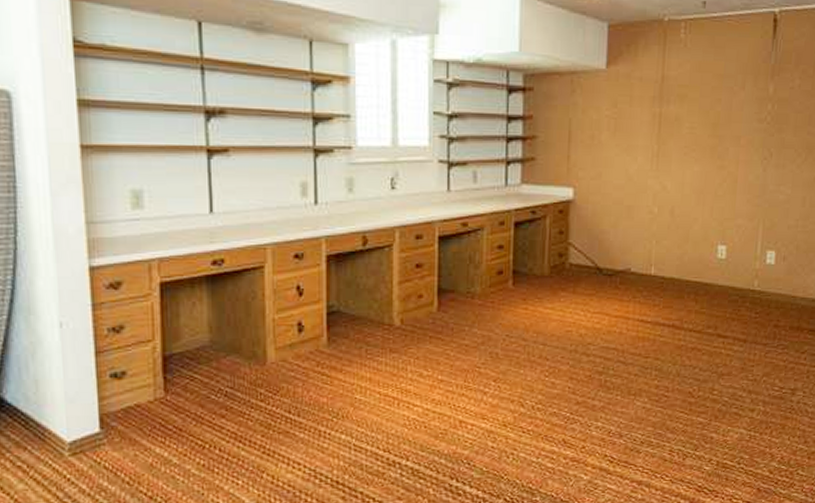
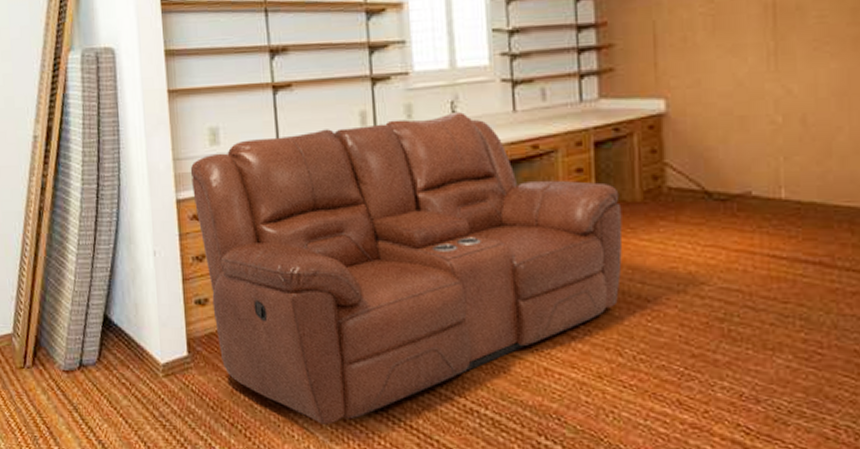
sofa: none [107,189,533,488] -> present [190,112,623,425]

